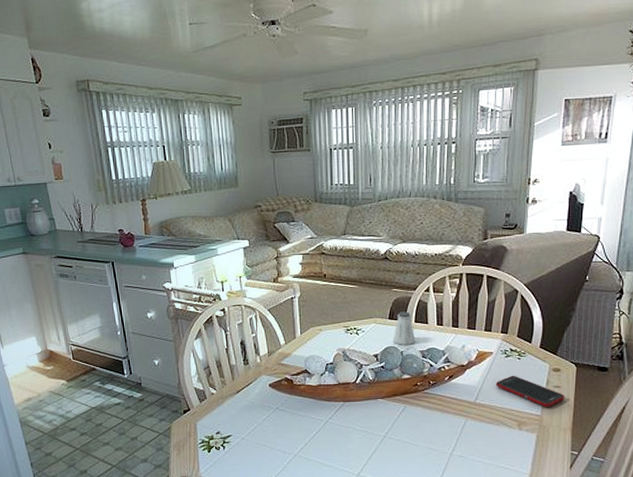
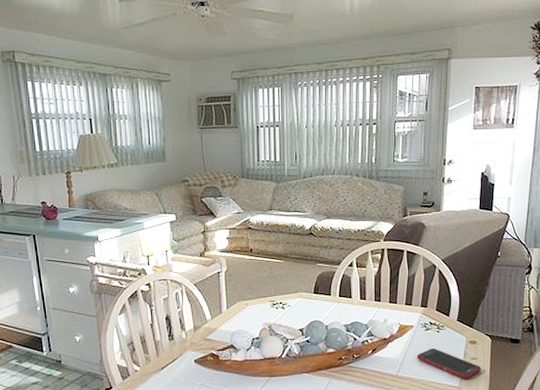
saltshaker: present [393,311,416,345] -> none [318,286,340,319]

